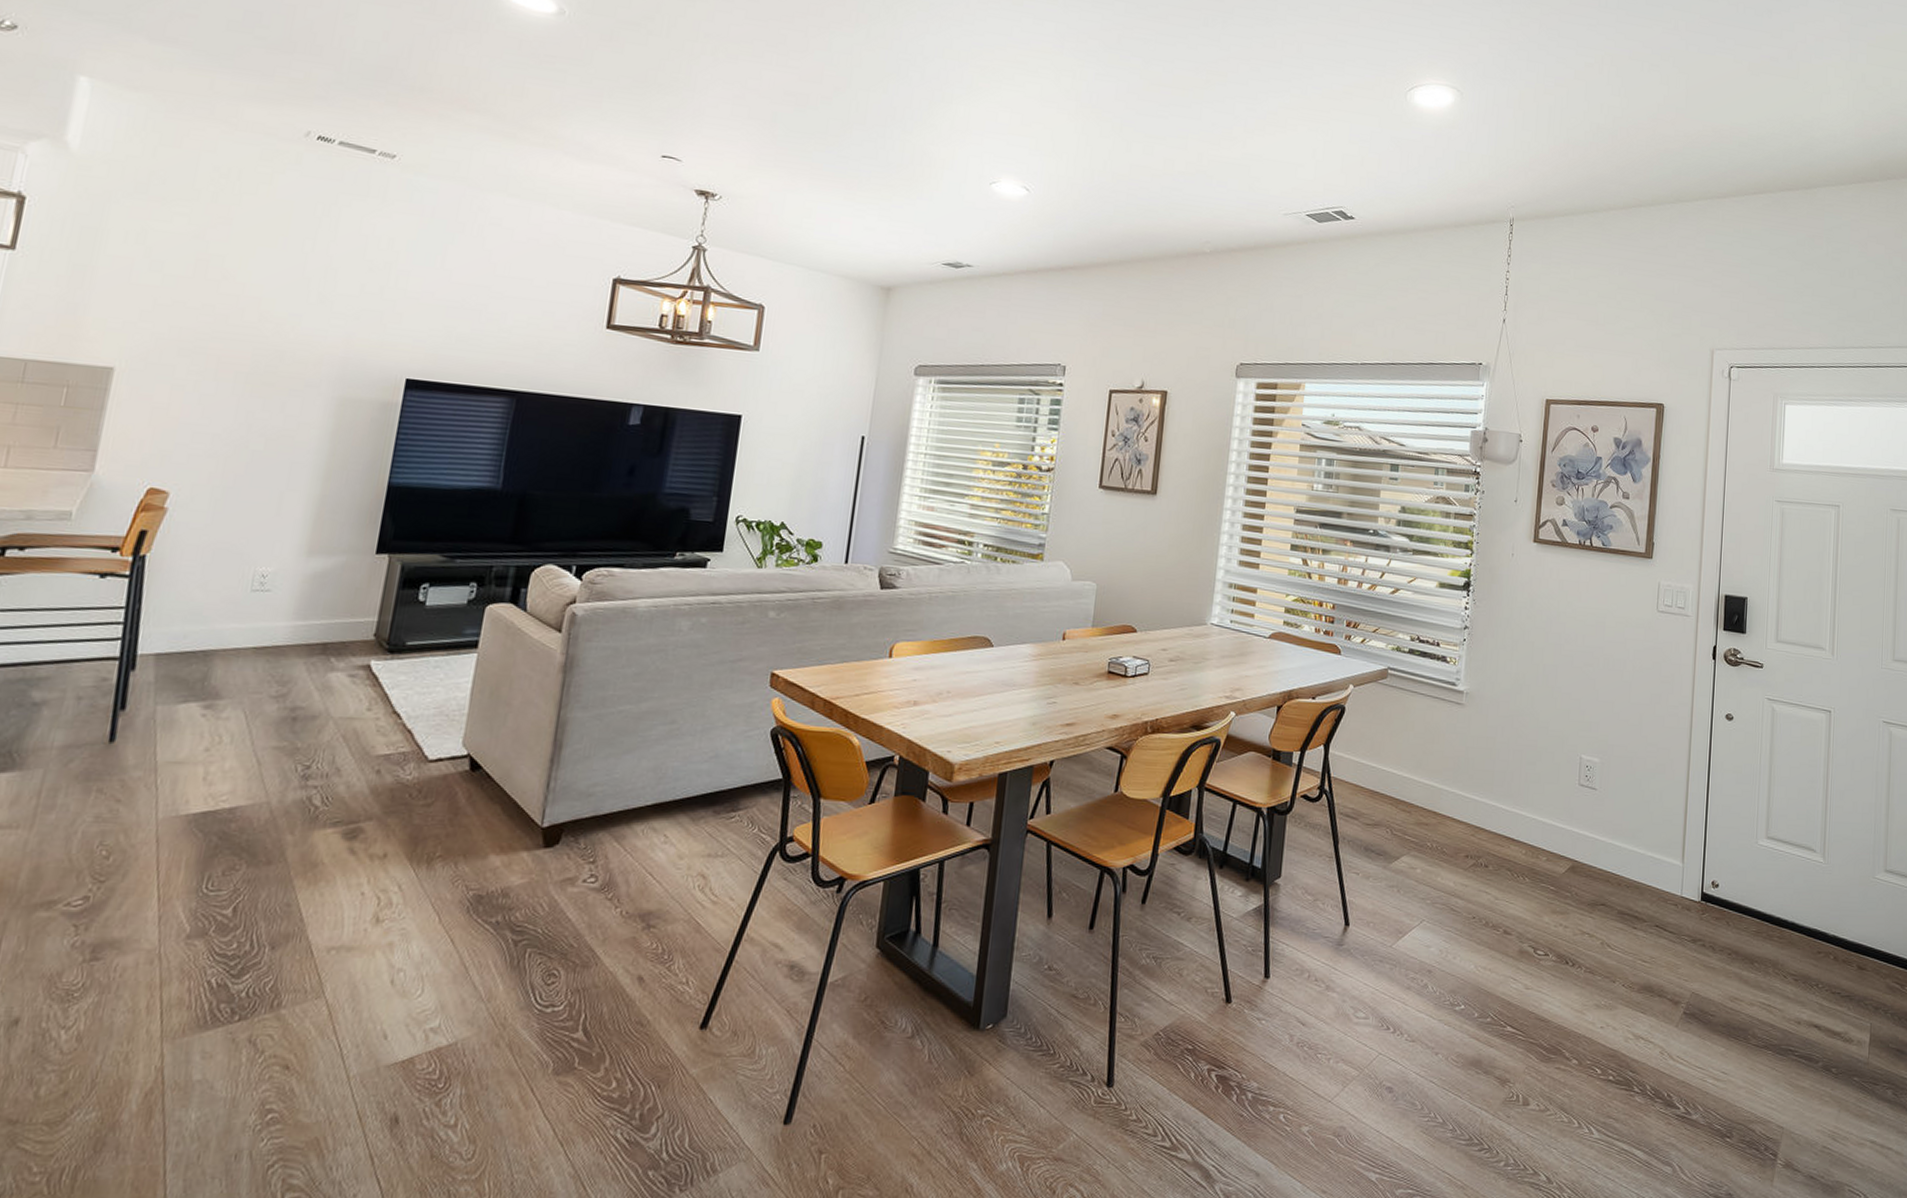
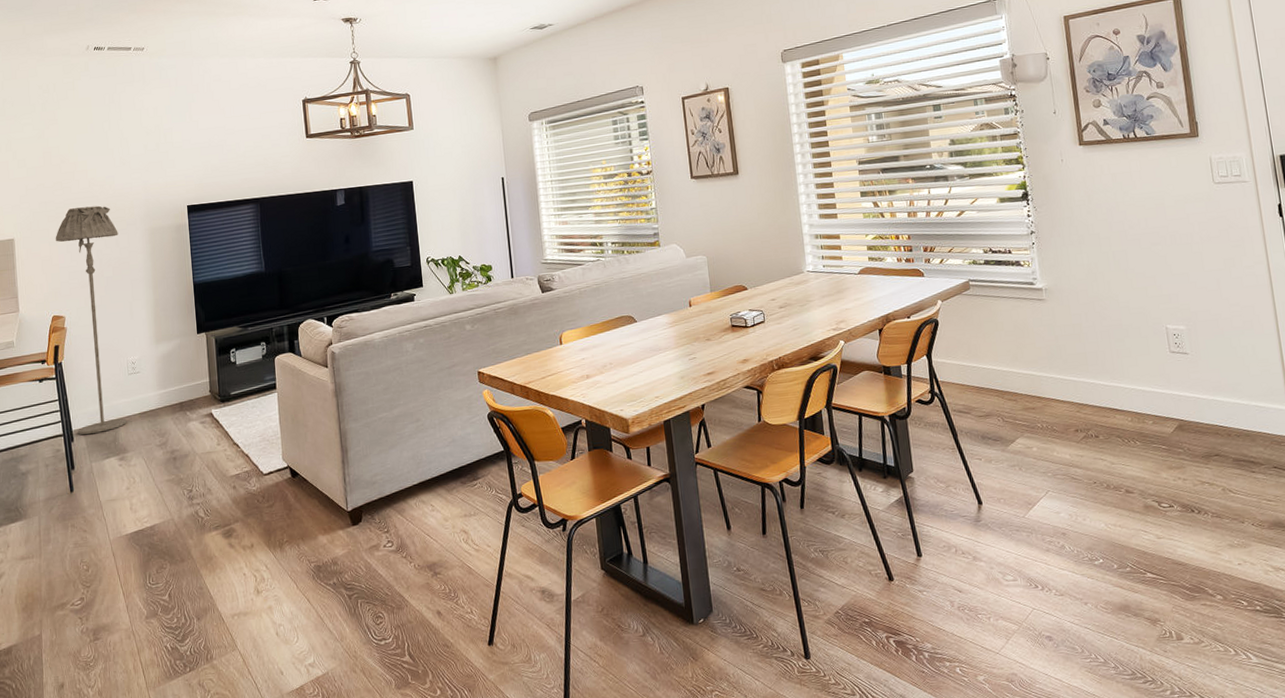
floor lamp: none [144,345,289,665] -> present [55,205,127,435]

